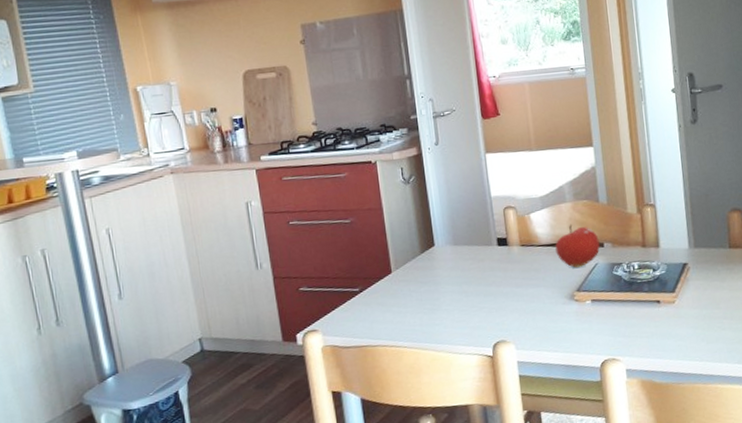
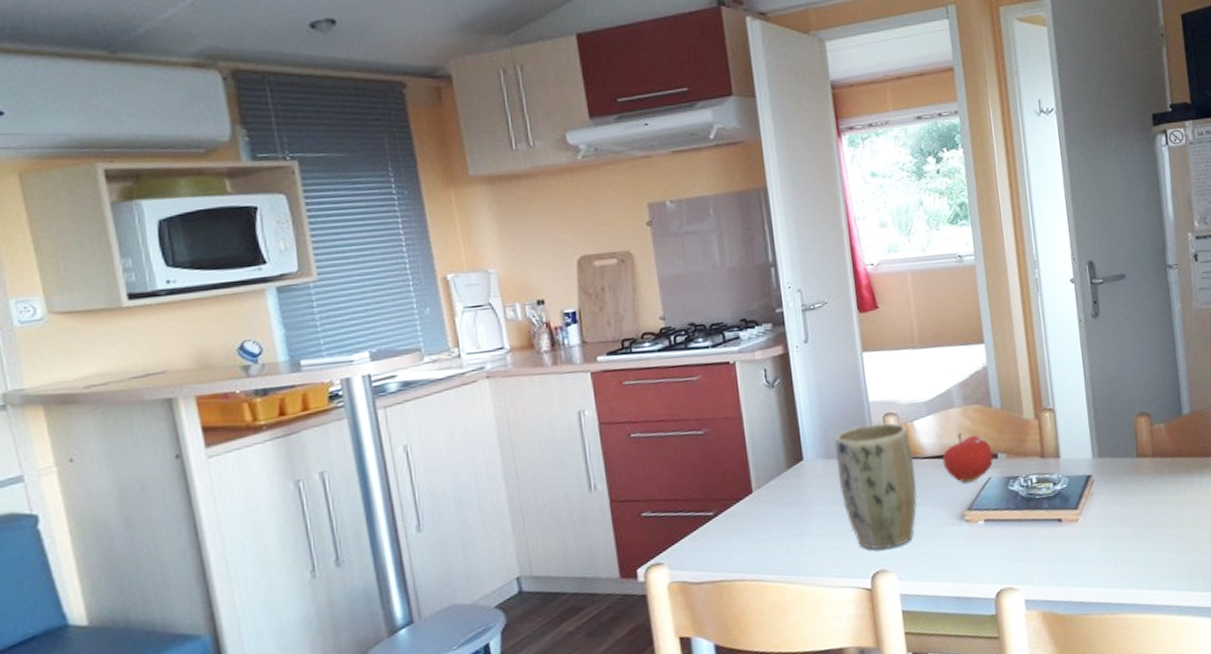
plant pot: none [461,214,533,324] -> present [834,422,918,550]

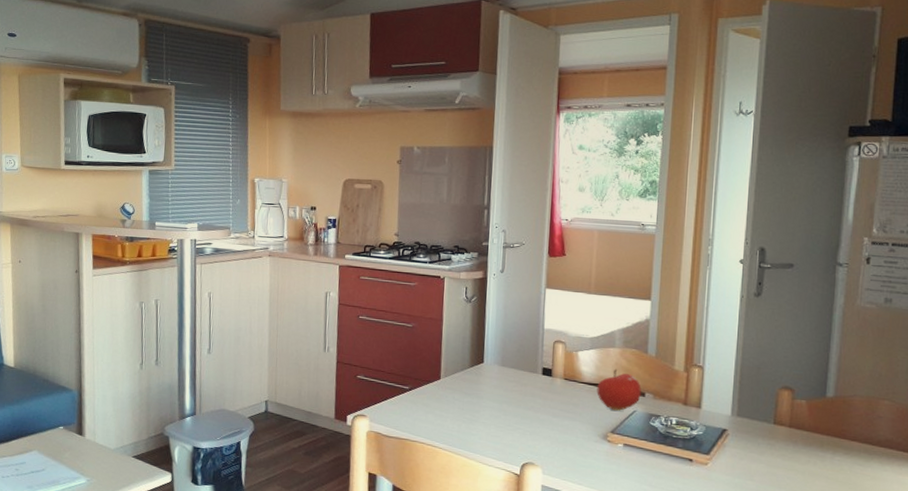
plant pot: present [834,422,918,550] -> none [508,345,574,448]

